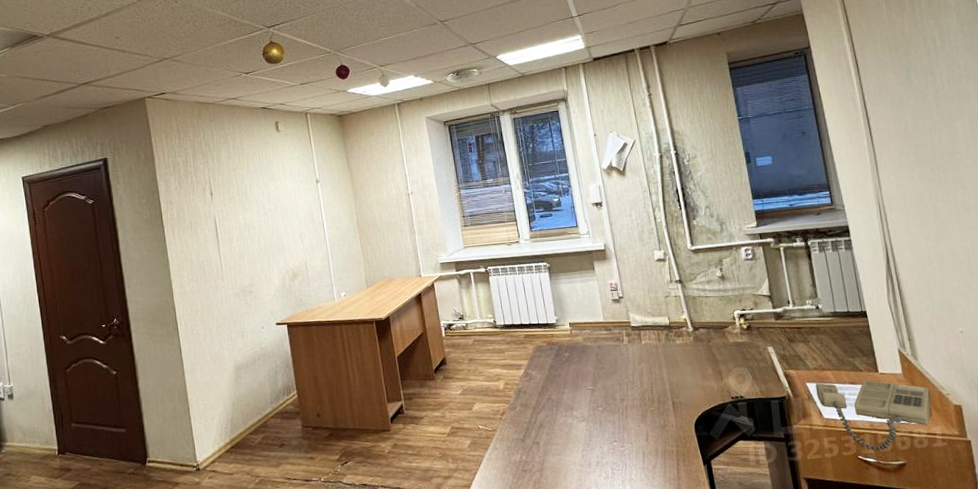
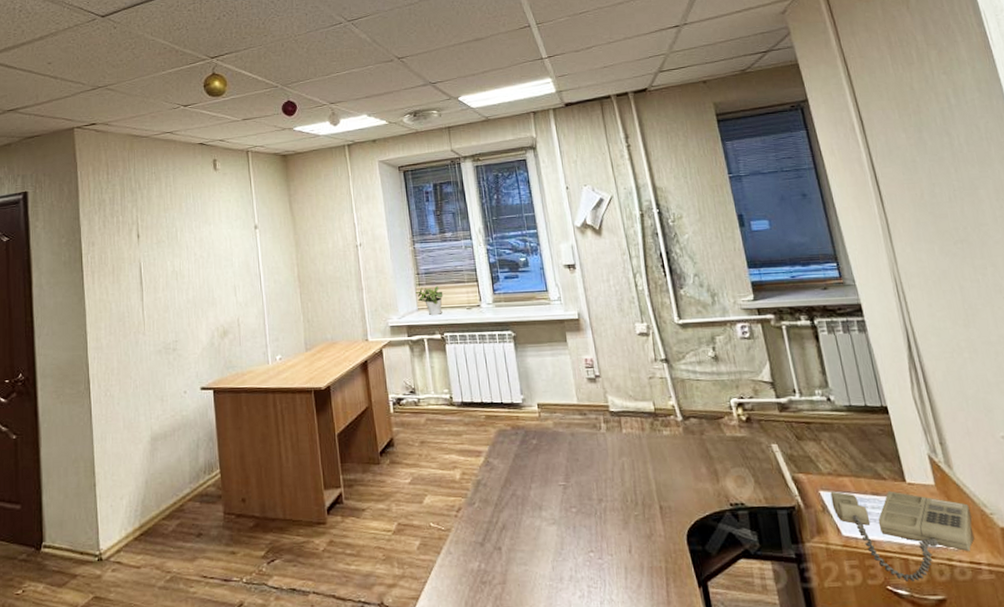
potted plant: none [462,226,487,253] -> present [415,286,444,316]

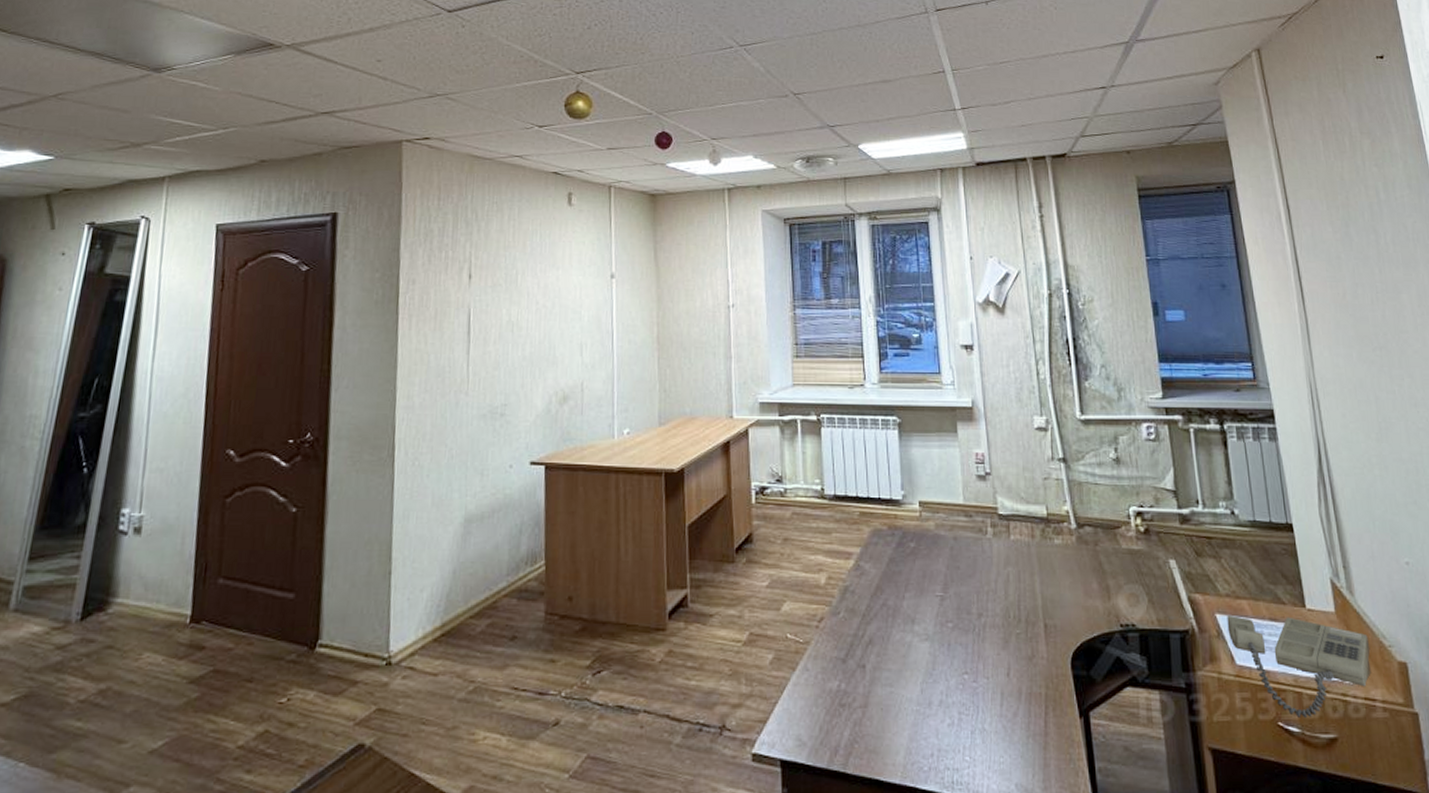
potted plant: present [415,286,444,316] -> none [792,359,823,394]

